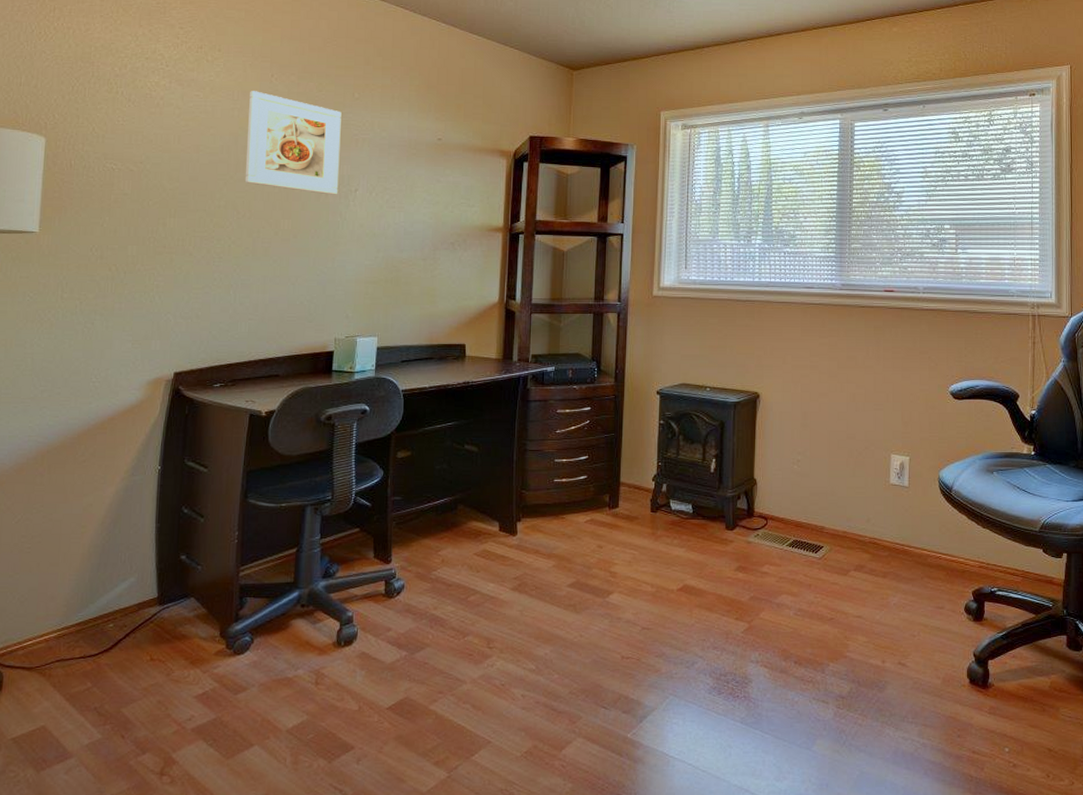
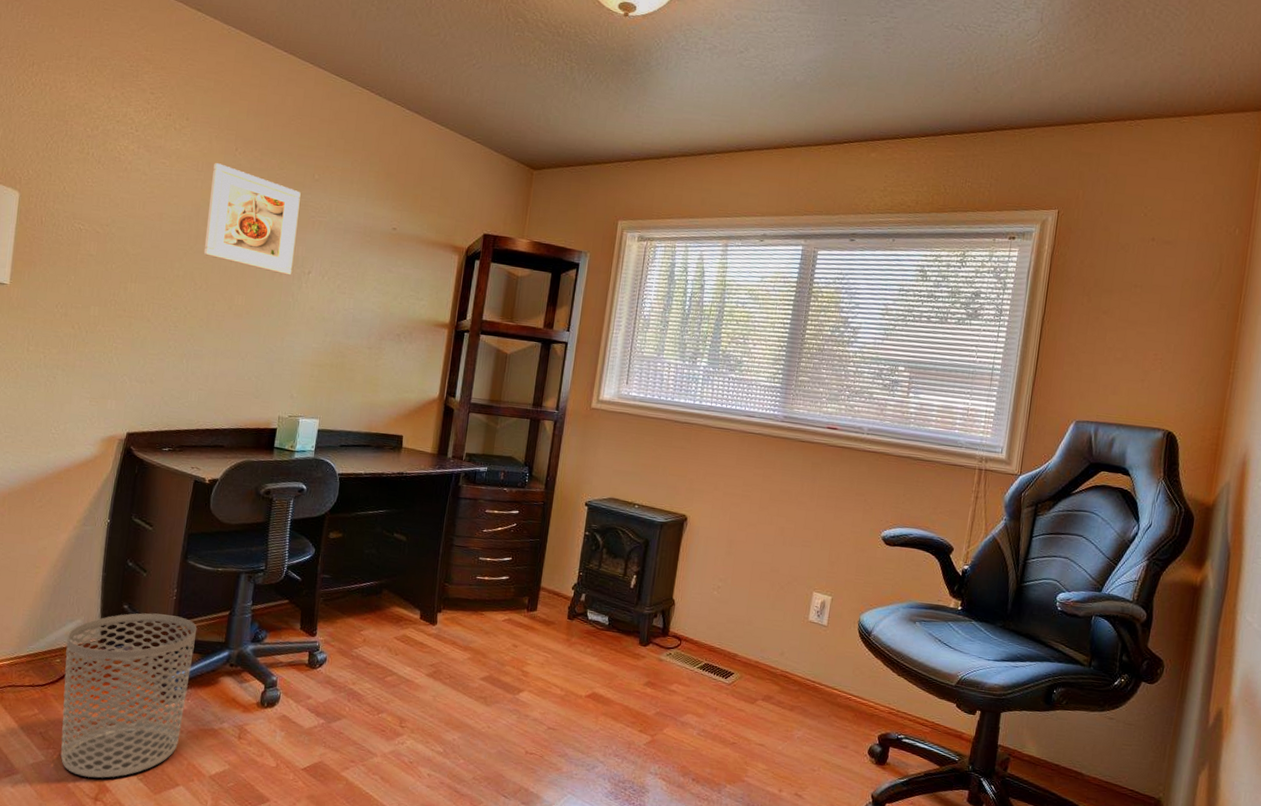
waste bin: none [119,560,263,750] -> present [60,613,197,778]

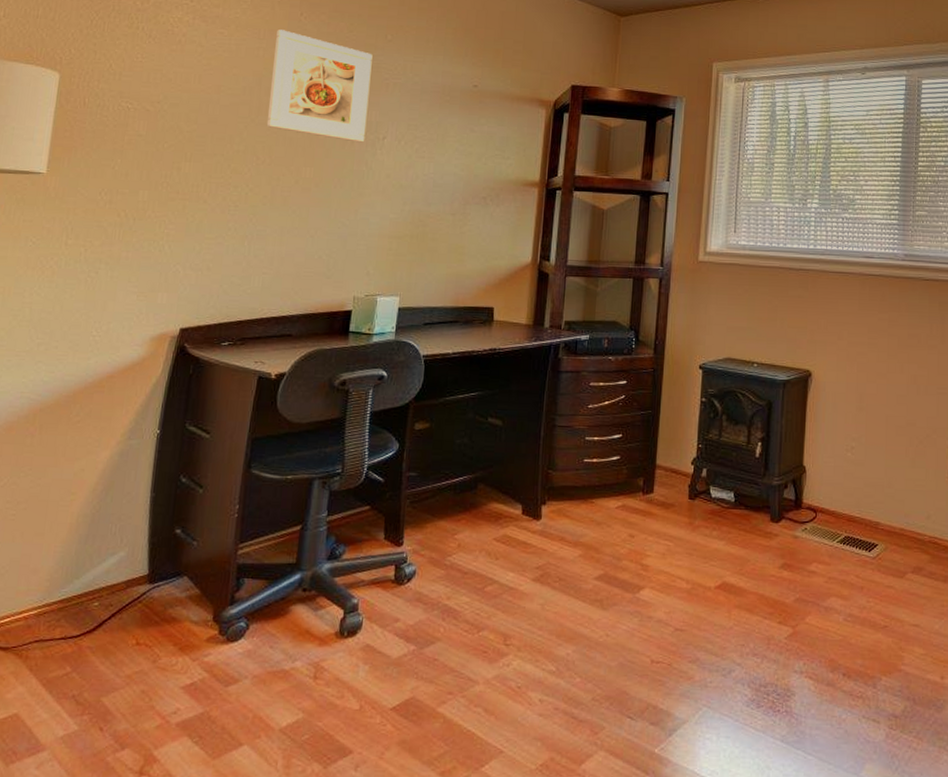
waste bin: present [60,613,197,778] -> none [97,536,263,746]

